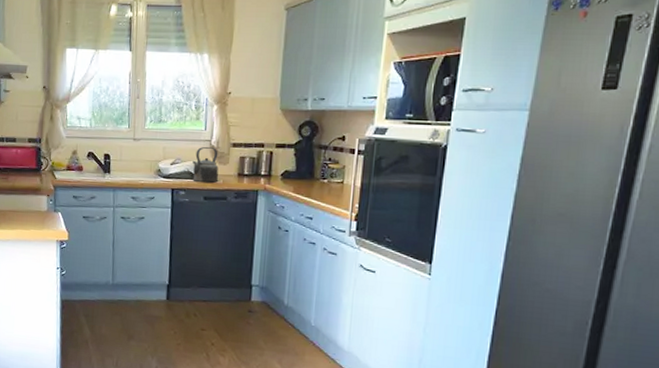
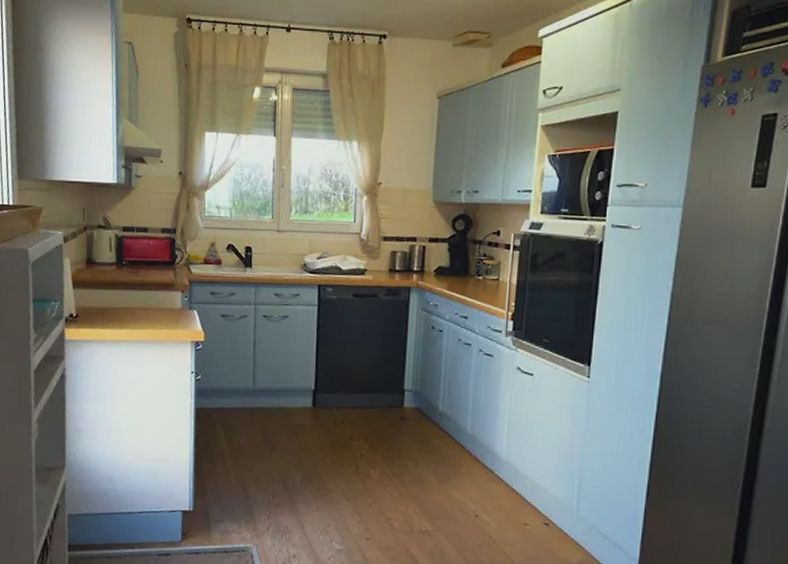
kettle: present [192,146,219,184] -> none [341,239,369,280]

